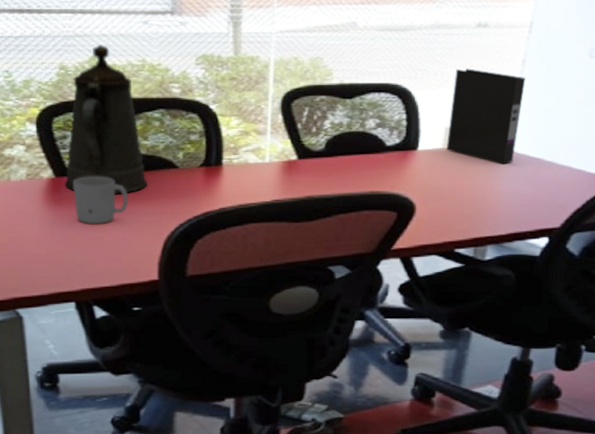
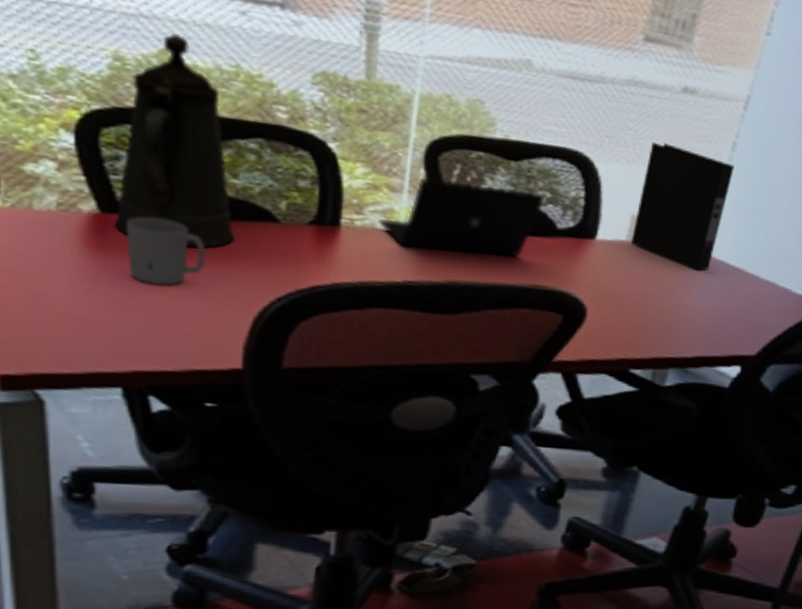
laptop: none [249,120,377,175] -> present [377,178,547,258]

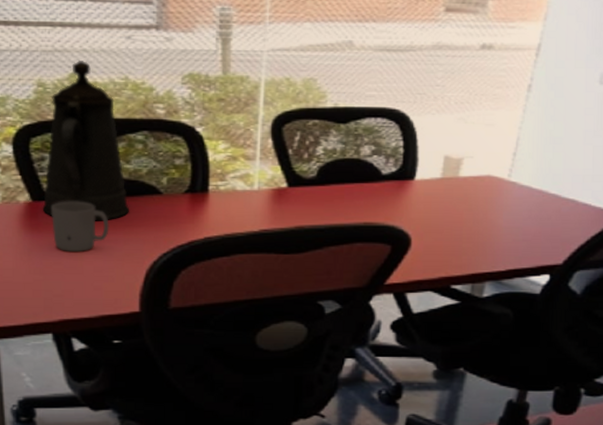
laptop: present [377,178,547,258] -> none [236,146,372,203]
binder: present [630,142,734,271] -> none [444,93,531,197]

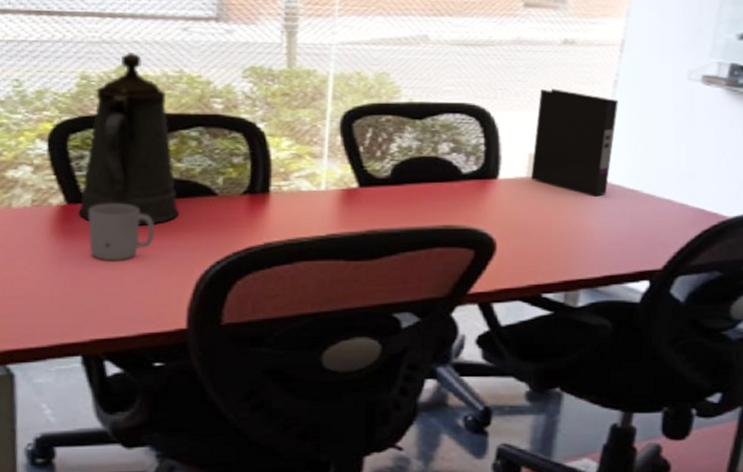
binder: none [444,93,531,197] -> present [530,88,618,197]

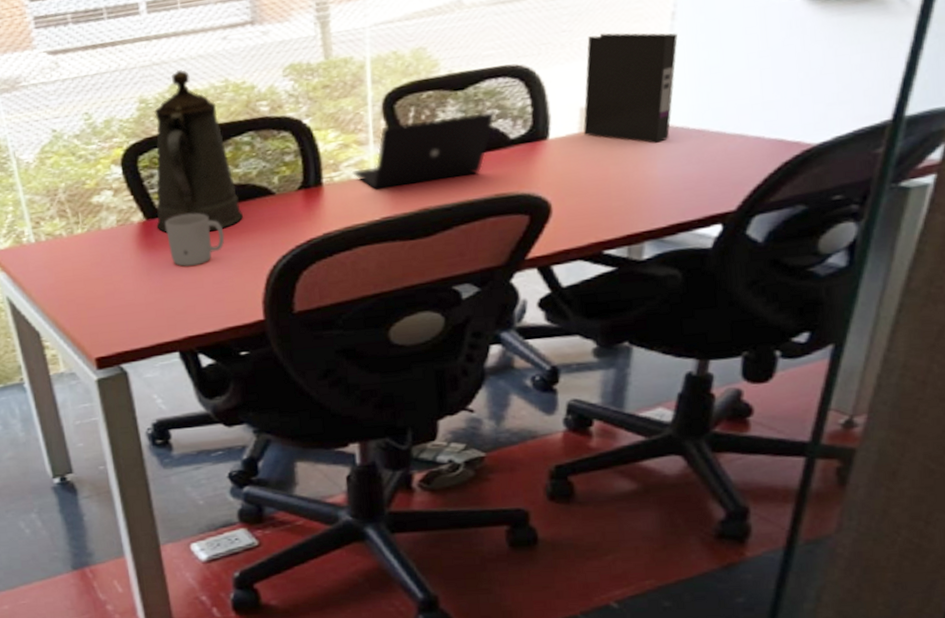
laptop: none [301,143,451,205] -> present [351,111,497,190]

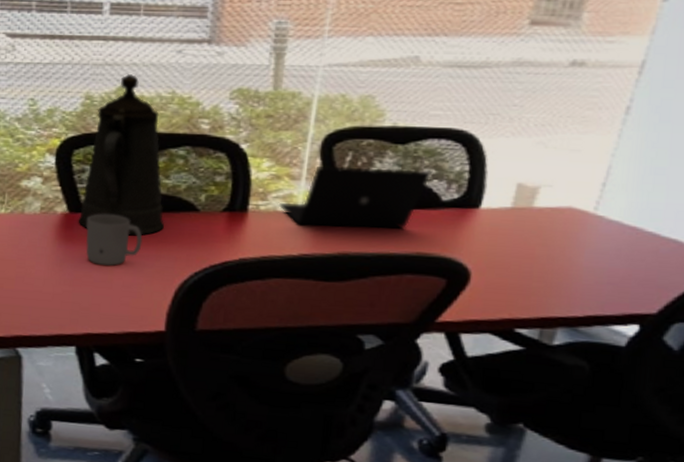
binder: present [583,32,678,143] -> none [515,114,629,232]

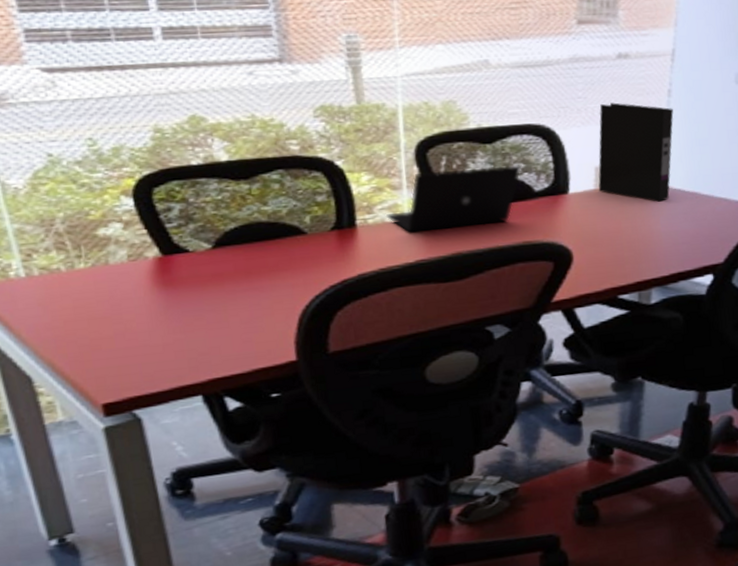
coffee pot: present [78,74,164,236] -> none [171,101,273,270]
mug: present [85,214,143,266] -> none [185,250,253,306]
binder: none [515,114,629,232] -> present [598,102,674,202]

